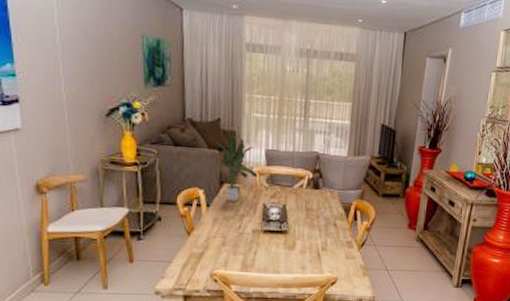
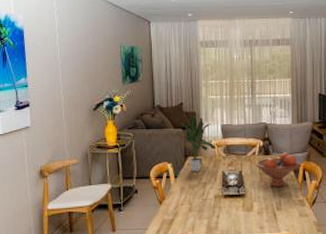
fruit bowl: none [303,188,351,226] -> present [256,152,299,187]

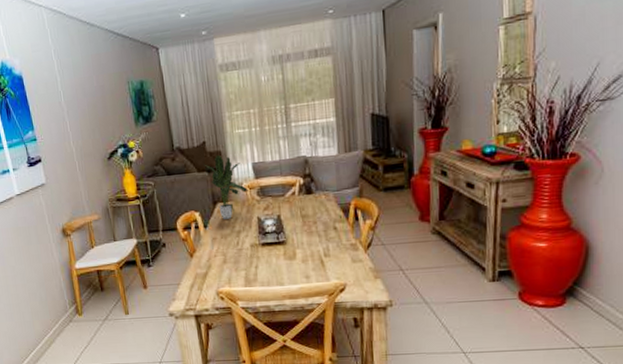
fruit bowl: present [256,152,299,187] -> none [296,189,349,231]

